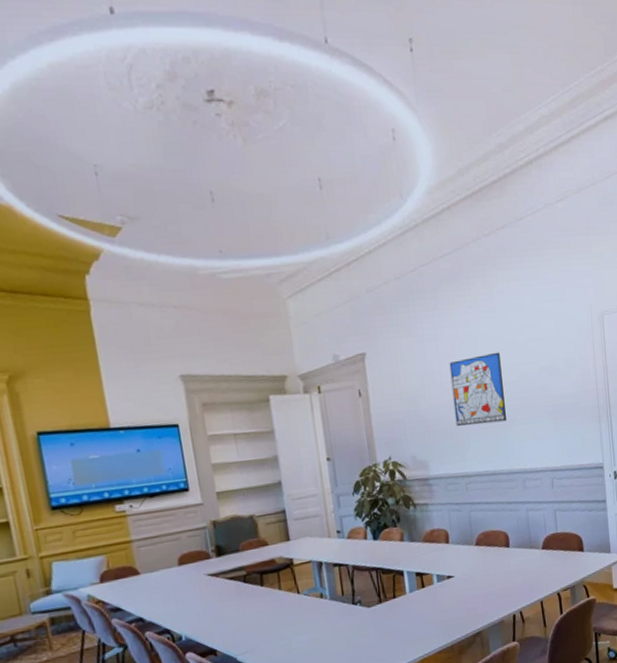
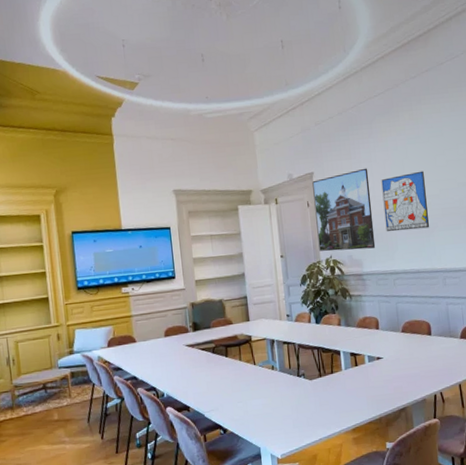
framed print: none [364,348,444,452] -> present [312,168,376,252]

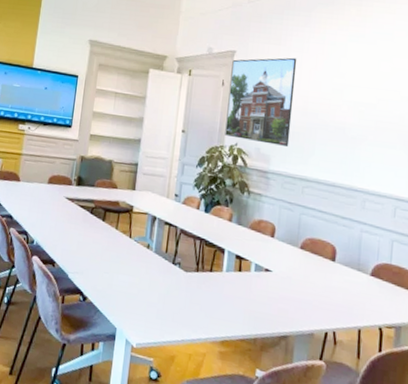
wall art: present [381,171,430,232] -> none [304,73,362,139]

